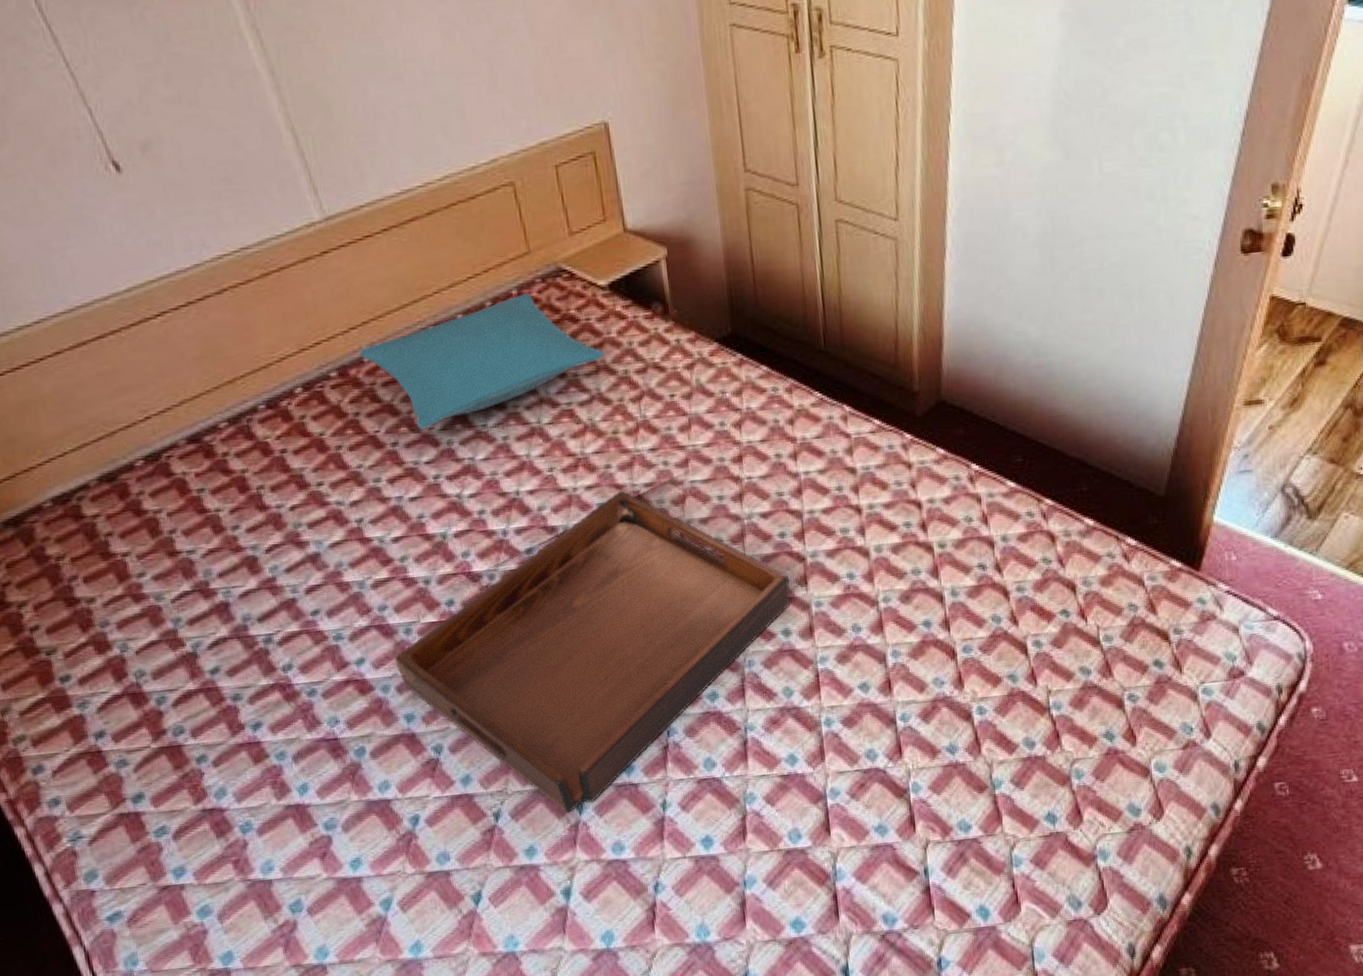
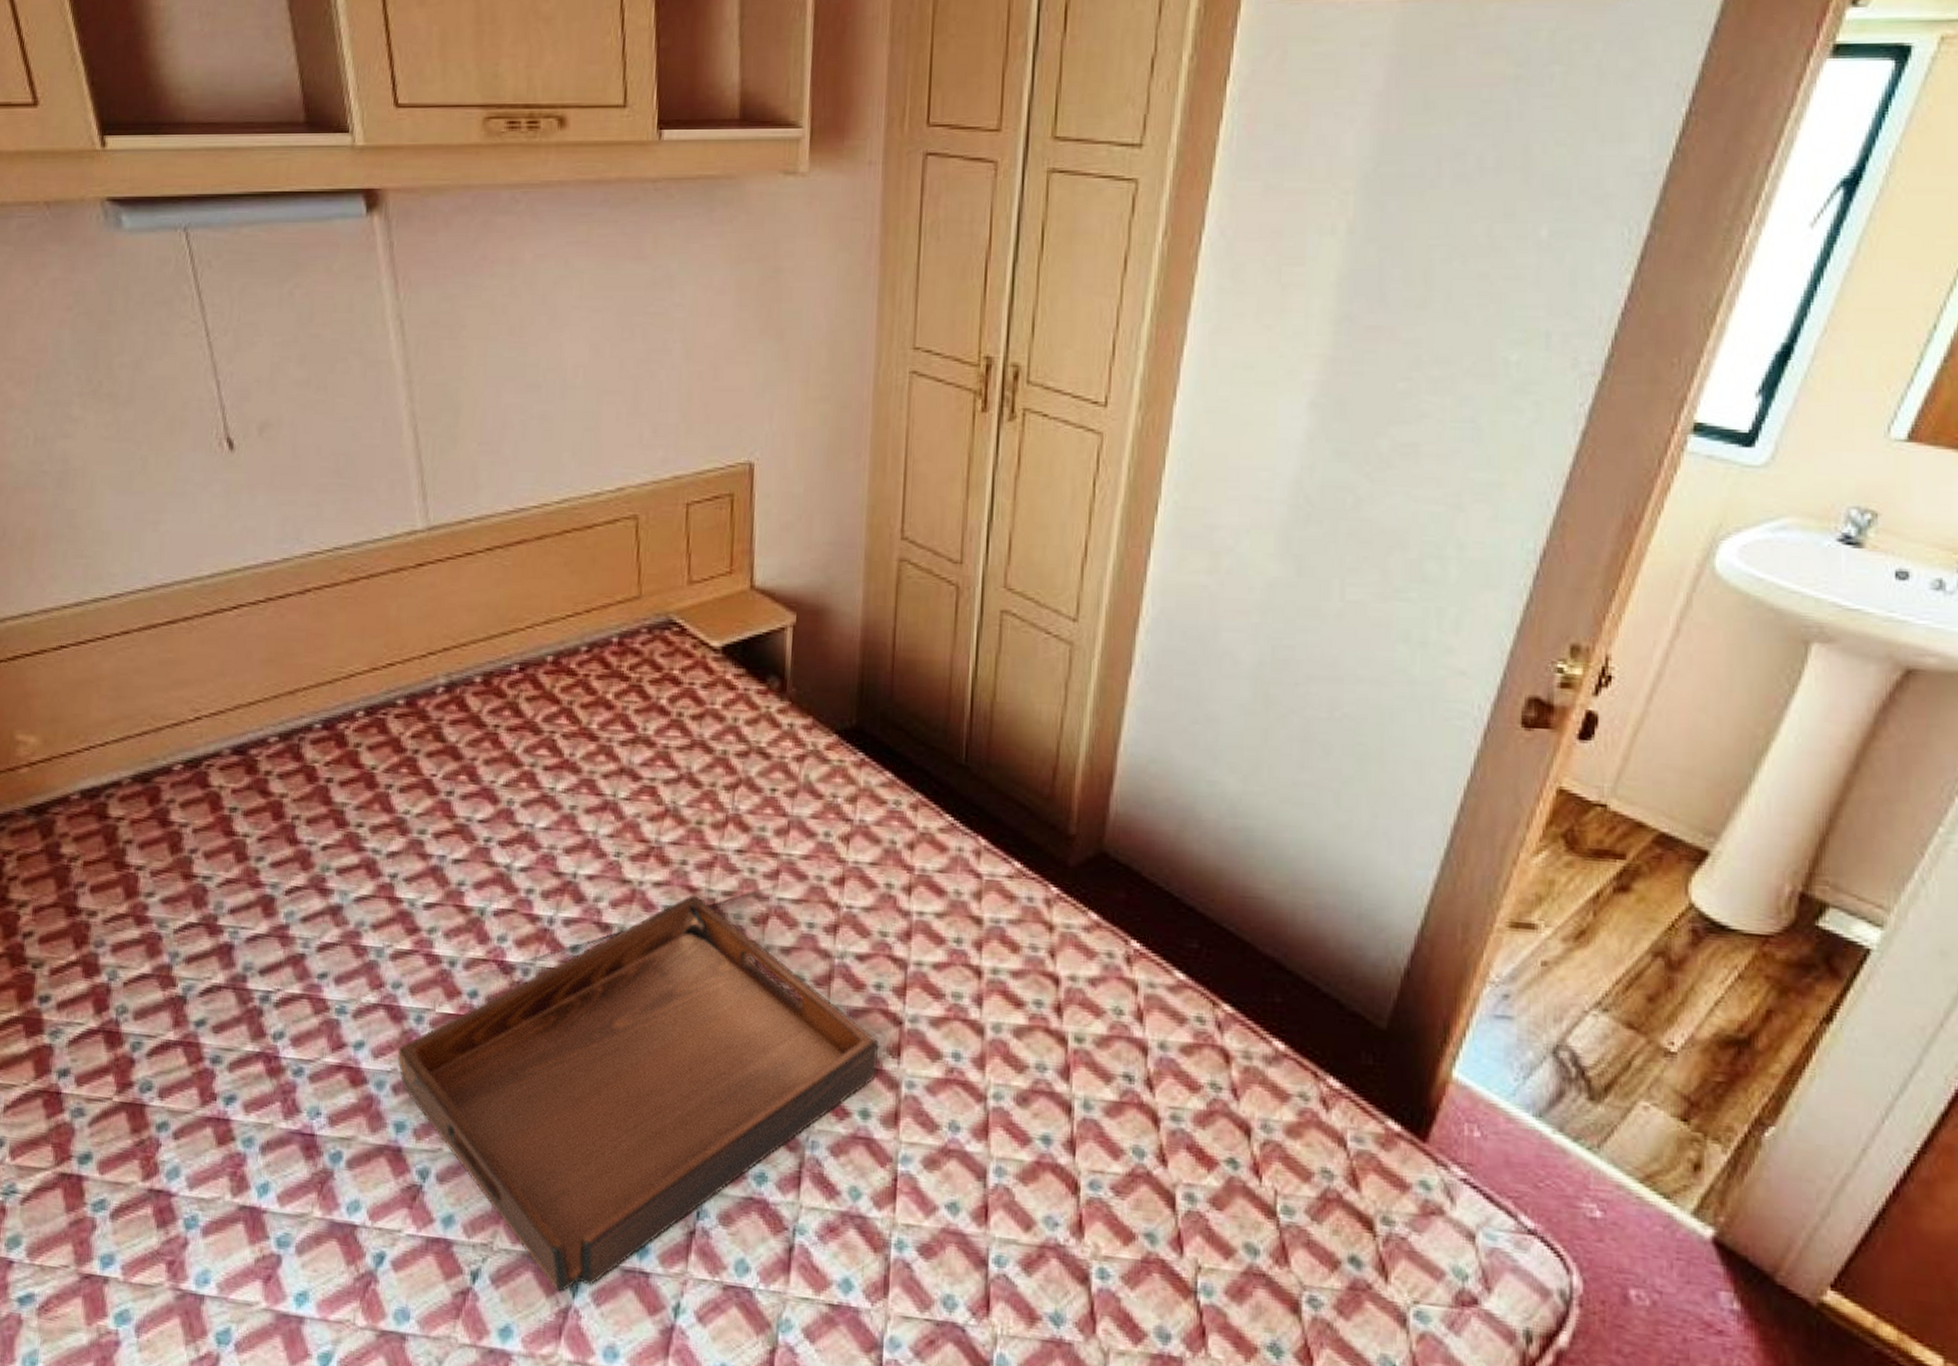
pillow: present [359,293,605,430] -> none [433,643,704,782]

